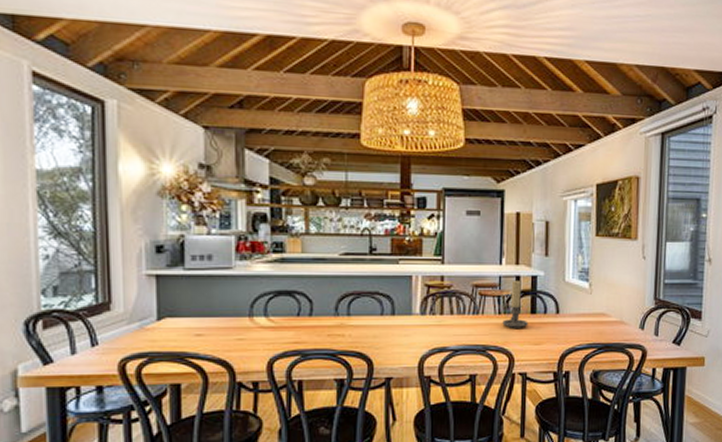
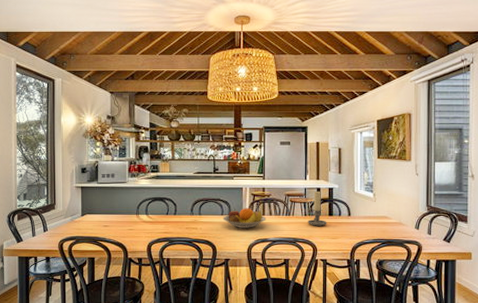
fruit bowl: none [382,305,446,334] -> present [222,208,267,228]

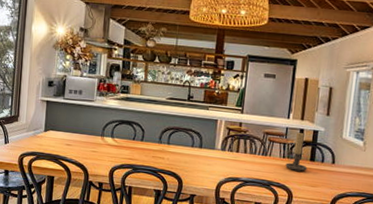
fruit bowl: present [222,208,267,228] -> none [192,142,240,165]

